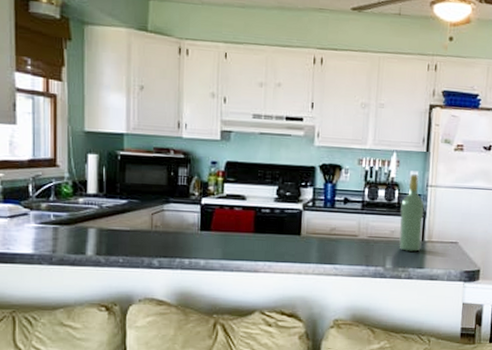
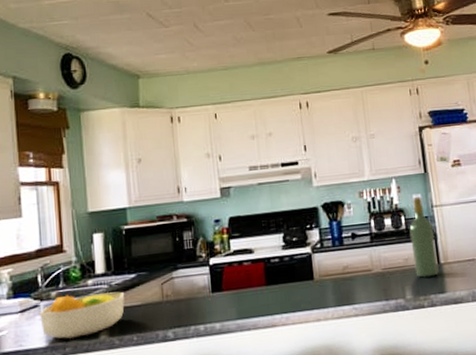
fruit bowl: none [29,209,115,251] -> present [40,291,125,339]

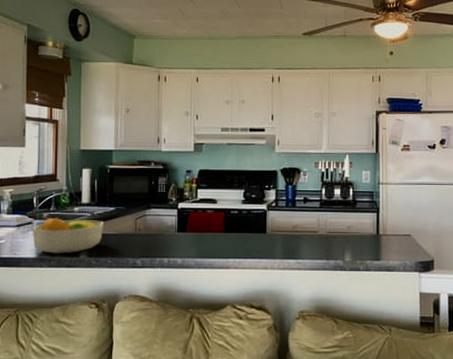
wine bottle: present [409,197,439,278] -> none [355,174,377,245]

